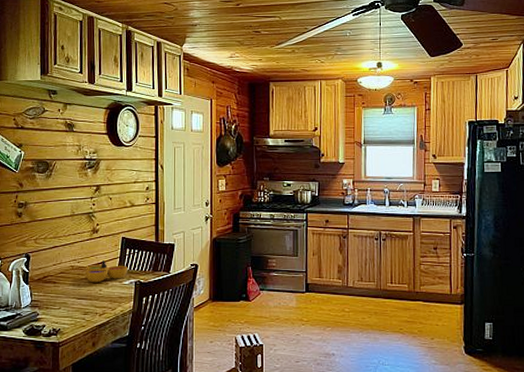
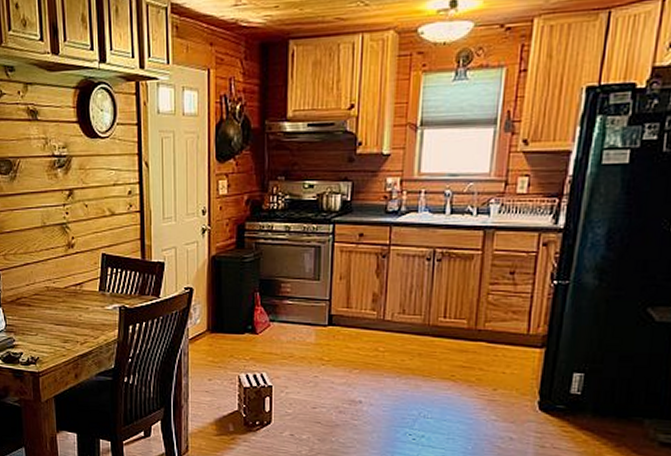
decorative bowl: present [86,260,128,283] -> none [62,281,111,307]

